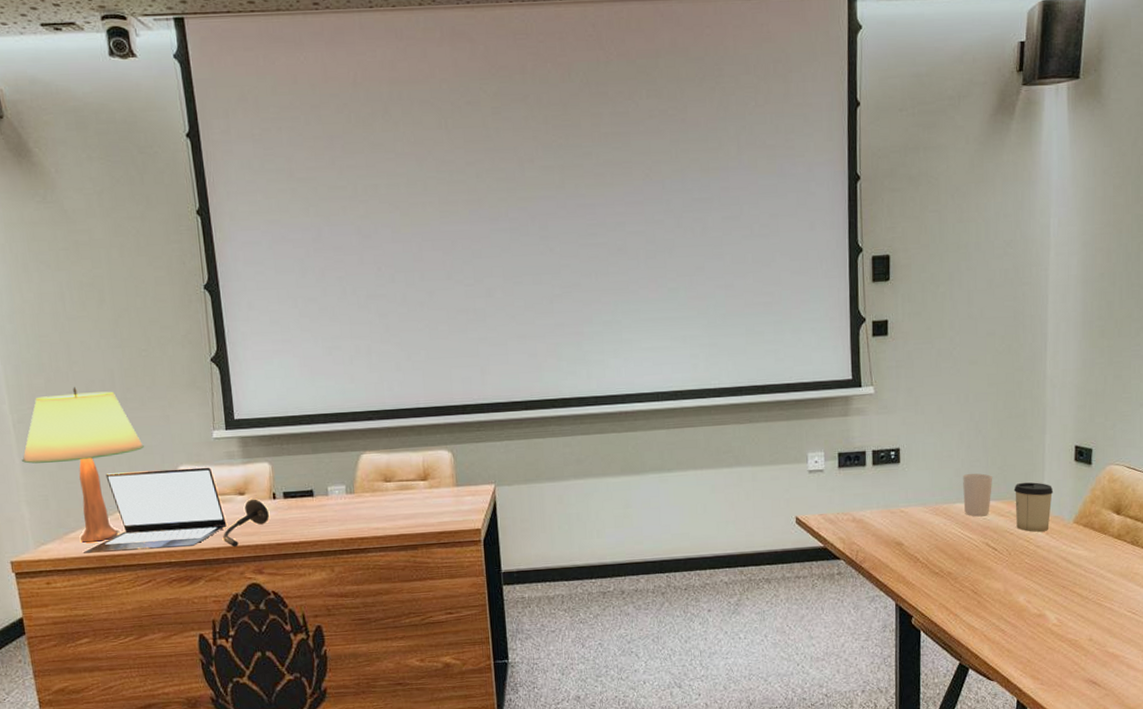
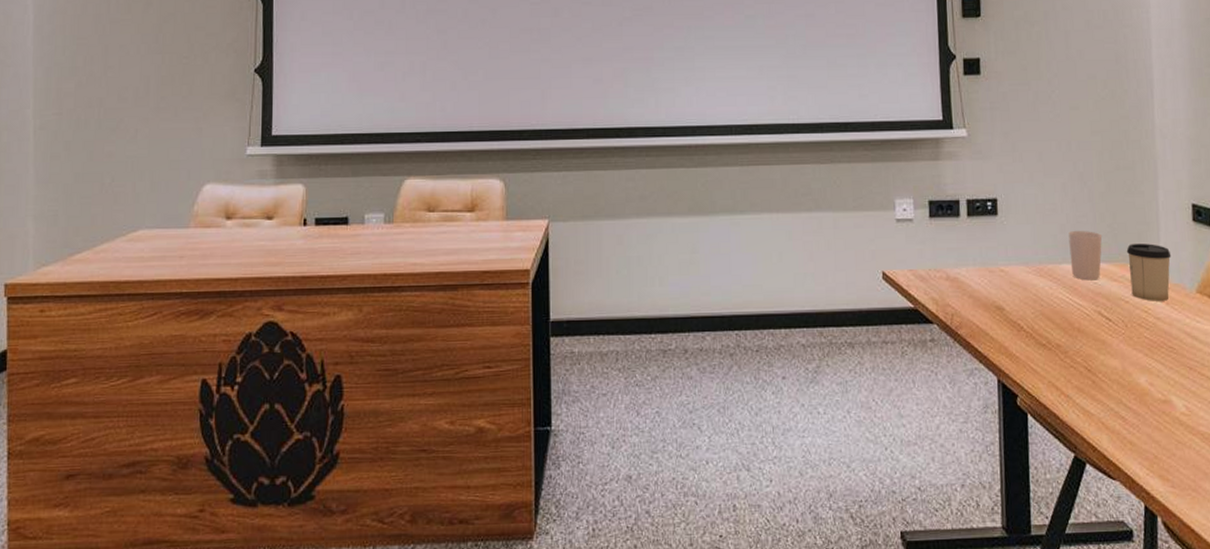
table lamp: present [22,387,144,543] -> none [37,93,171,266]
laptop: present [82,467,227,554] -> none [86,186,249,279]
microphone: present [223,499,270,548] -> none [243,224,298,279]

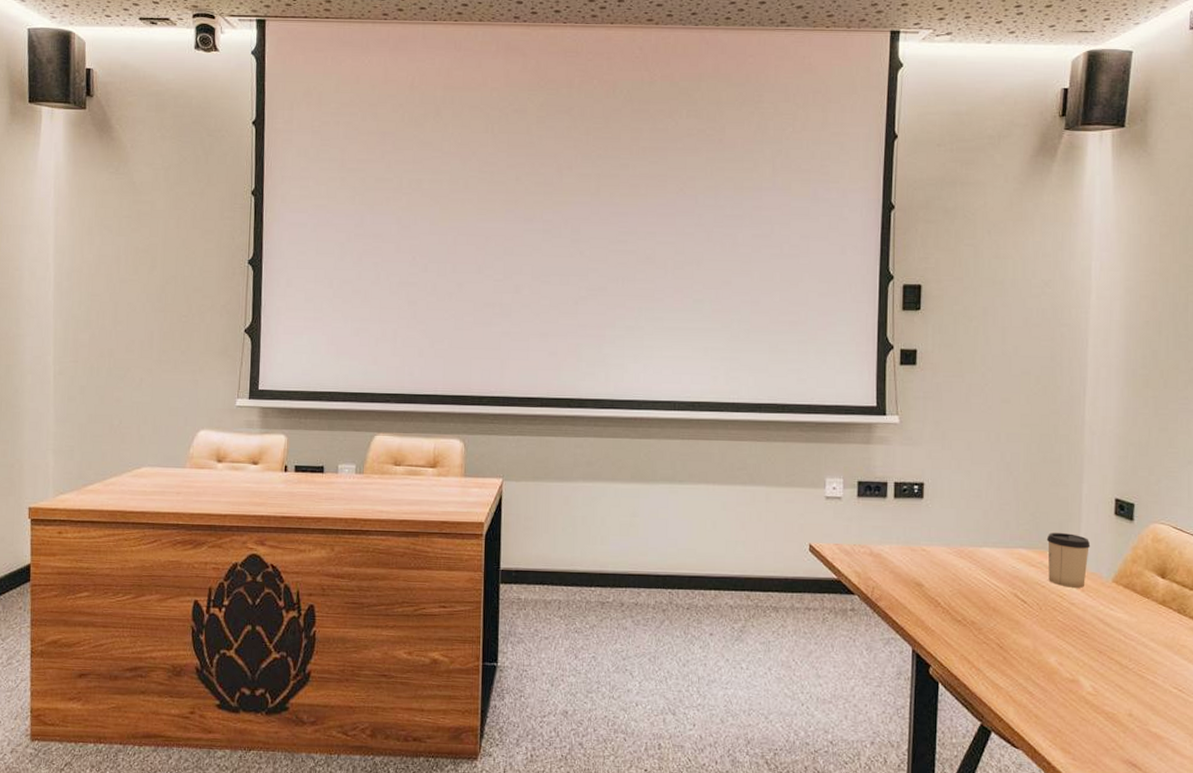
cup: present [1068,230,1103,281] -> none [991,516,1024,565]

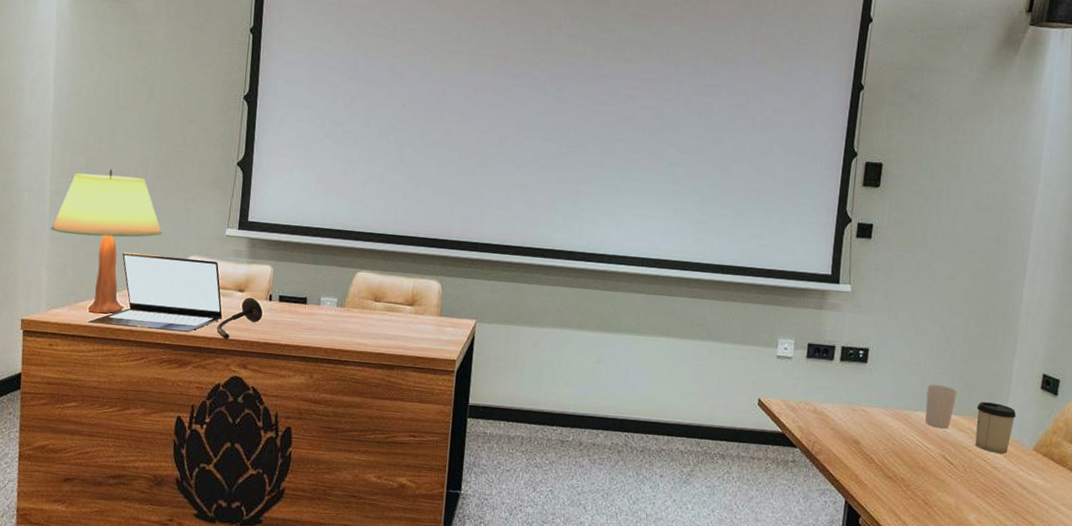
table lamp: none [56,345,170,496] -> present [51,169,162,314]
laptop: none [97,430,237,511] -> present [87,252,223,333]
microphone: none [231,469,279,516] -> present [217,297,263,340]
cup: none [991,516,1024,565] -> present [925,384,958,429]

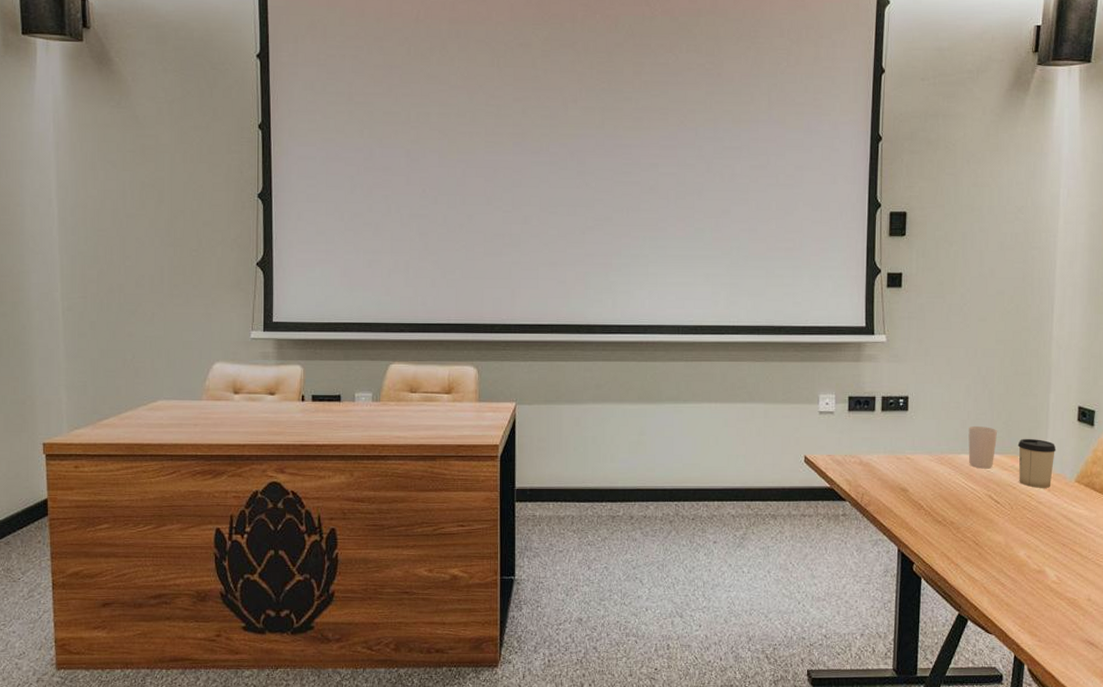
table lamp: present [51,169,162,314] -> none [67,280,184,430]
laptop: present [87,252,223,333] -> none [113,365,255,442]
microphone: present [217,297,263,340] -> none [250,399,297,446]

